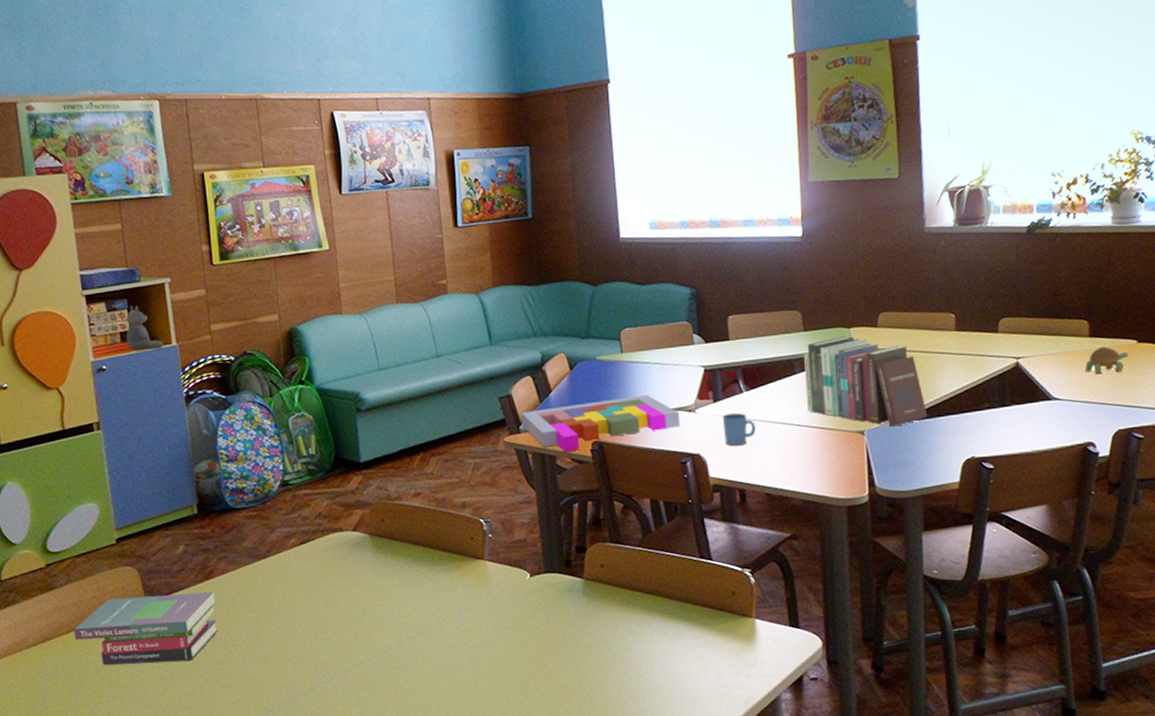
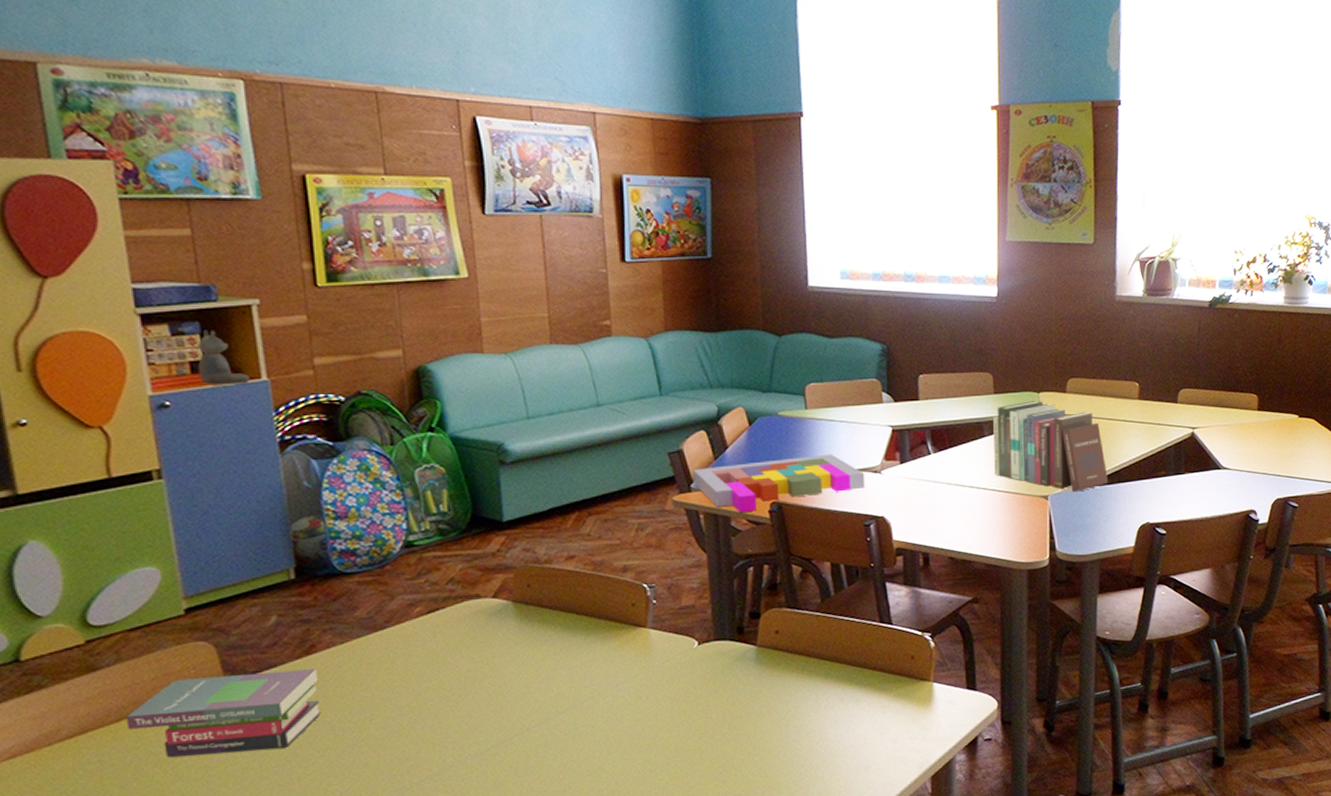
mug: present [722,412,756,446] -> none [908,474,942,509]
toy animal: present [1084,346,1129,374] -> none [1251,419,1291,446]

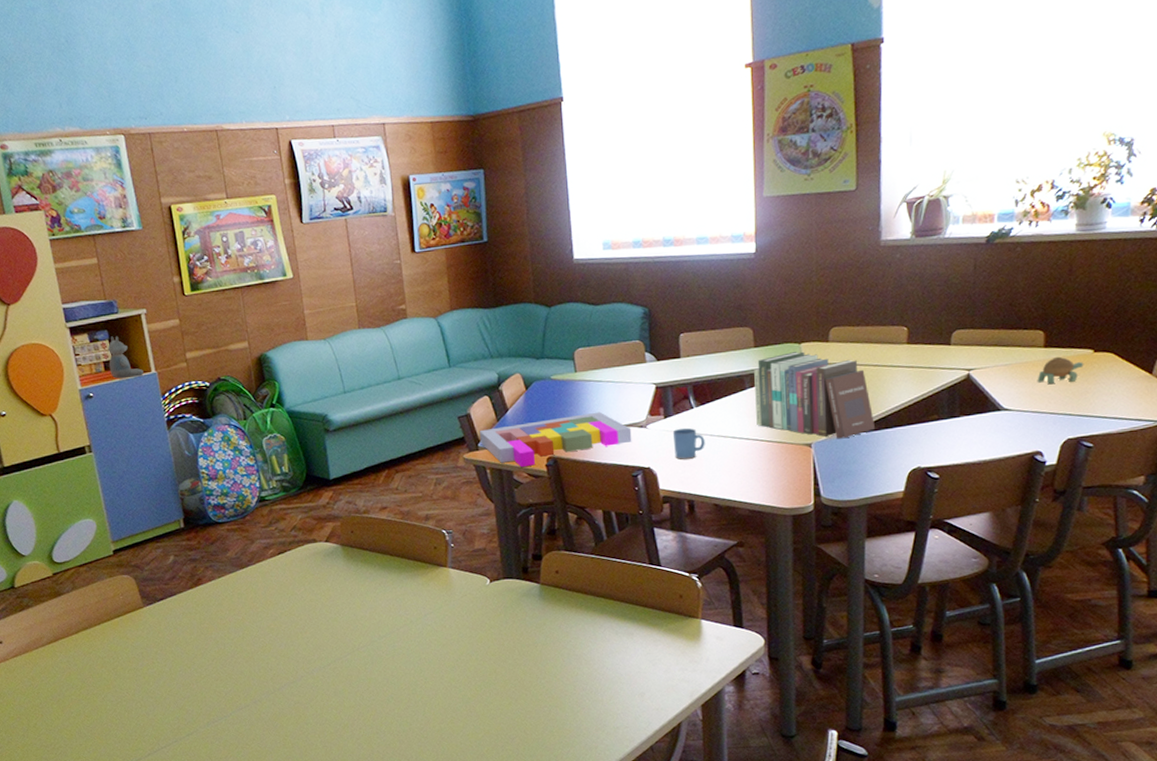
books: present [126,669,321,757] -> none [81,597,208,661]
mug: none [908,474,942,509] -> present [672,427,705,460]
toy animal: none [1251,419,1291,446] -> present [1037,356,1084,385]

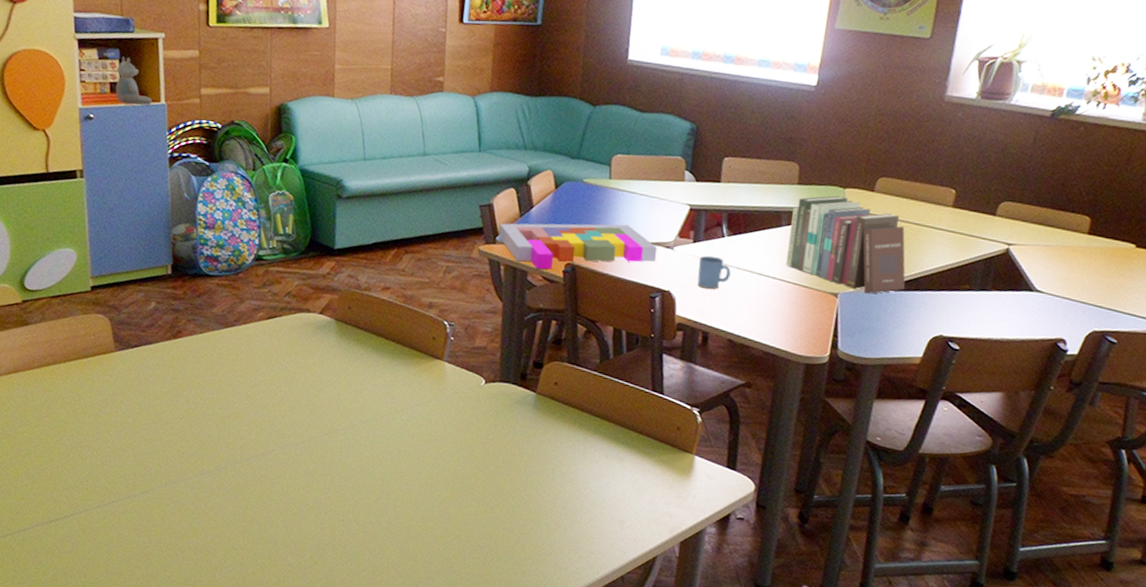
toy animal: present [1037,356,1084,385] -> none [1074,245,1124,274]

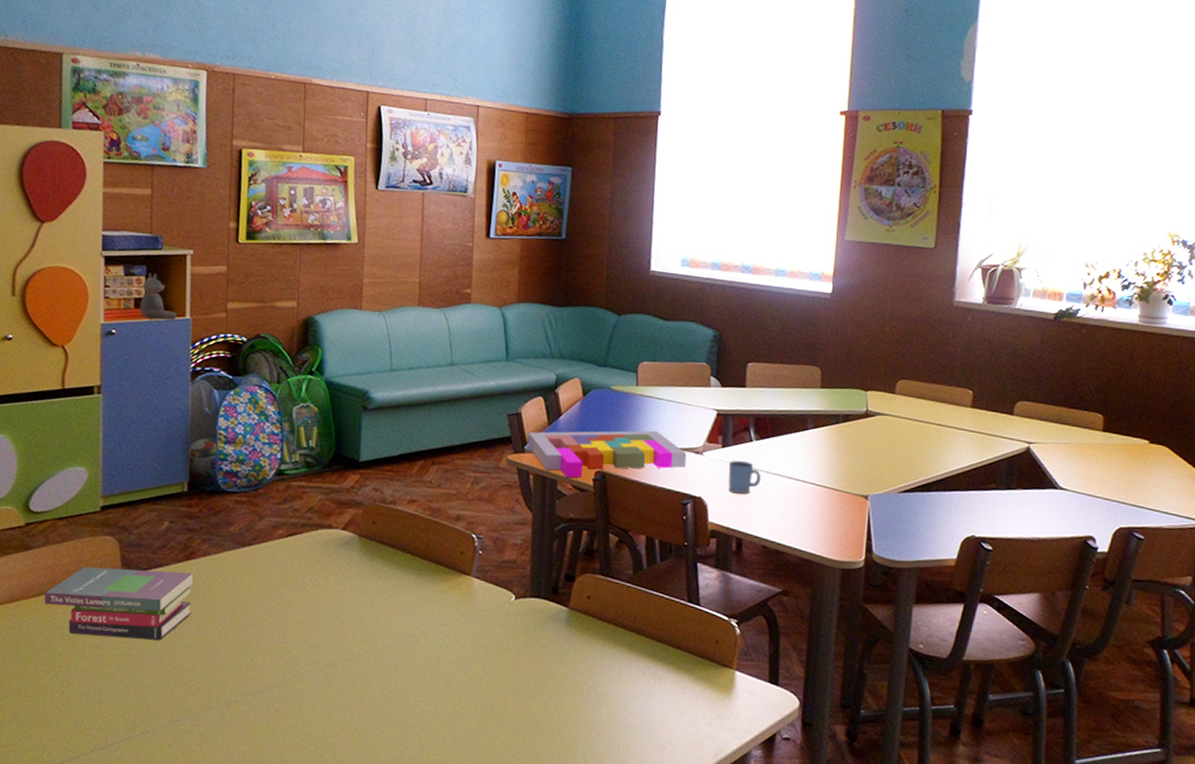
books: none [45,342,181,411] -> present [44,566,194,640]
books: present [786,196,906,294] -> none [815,398,934,496]

